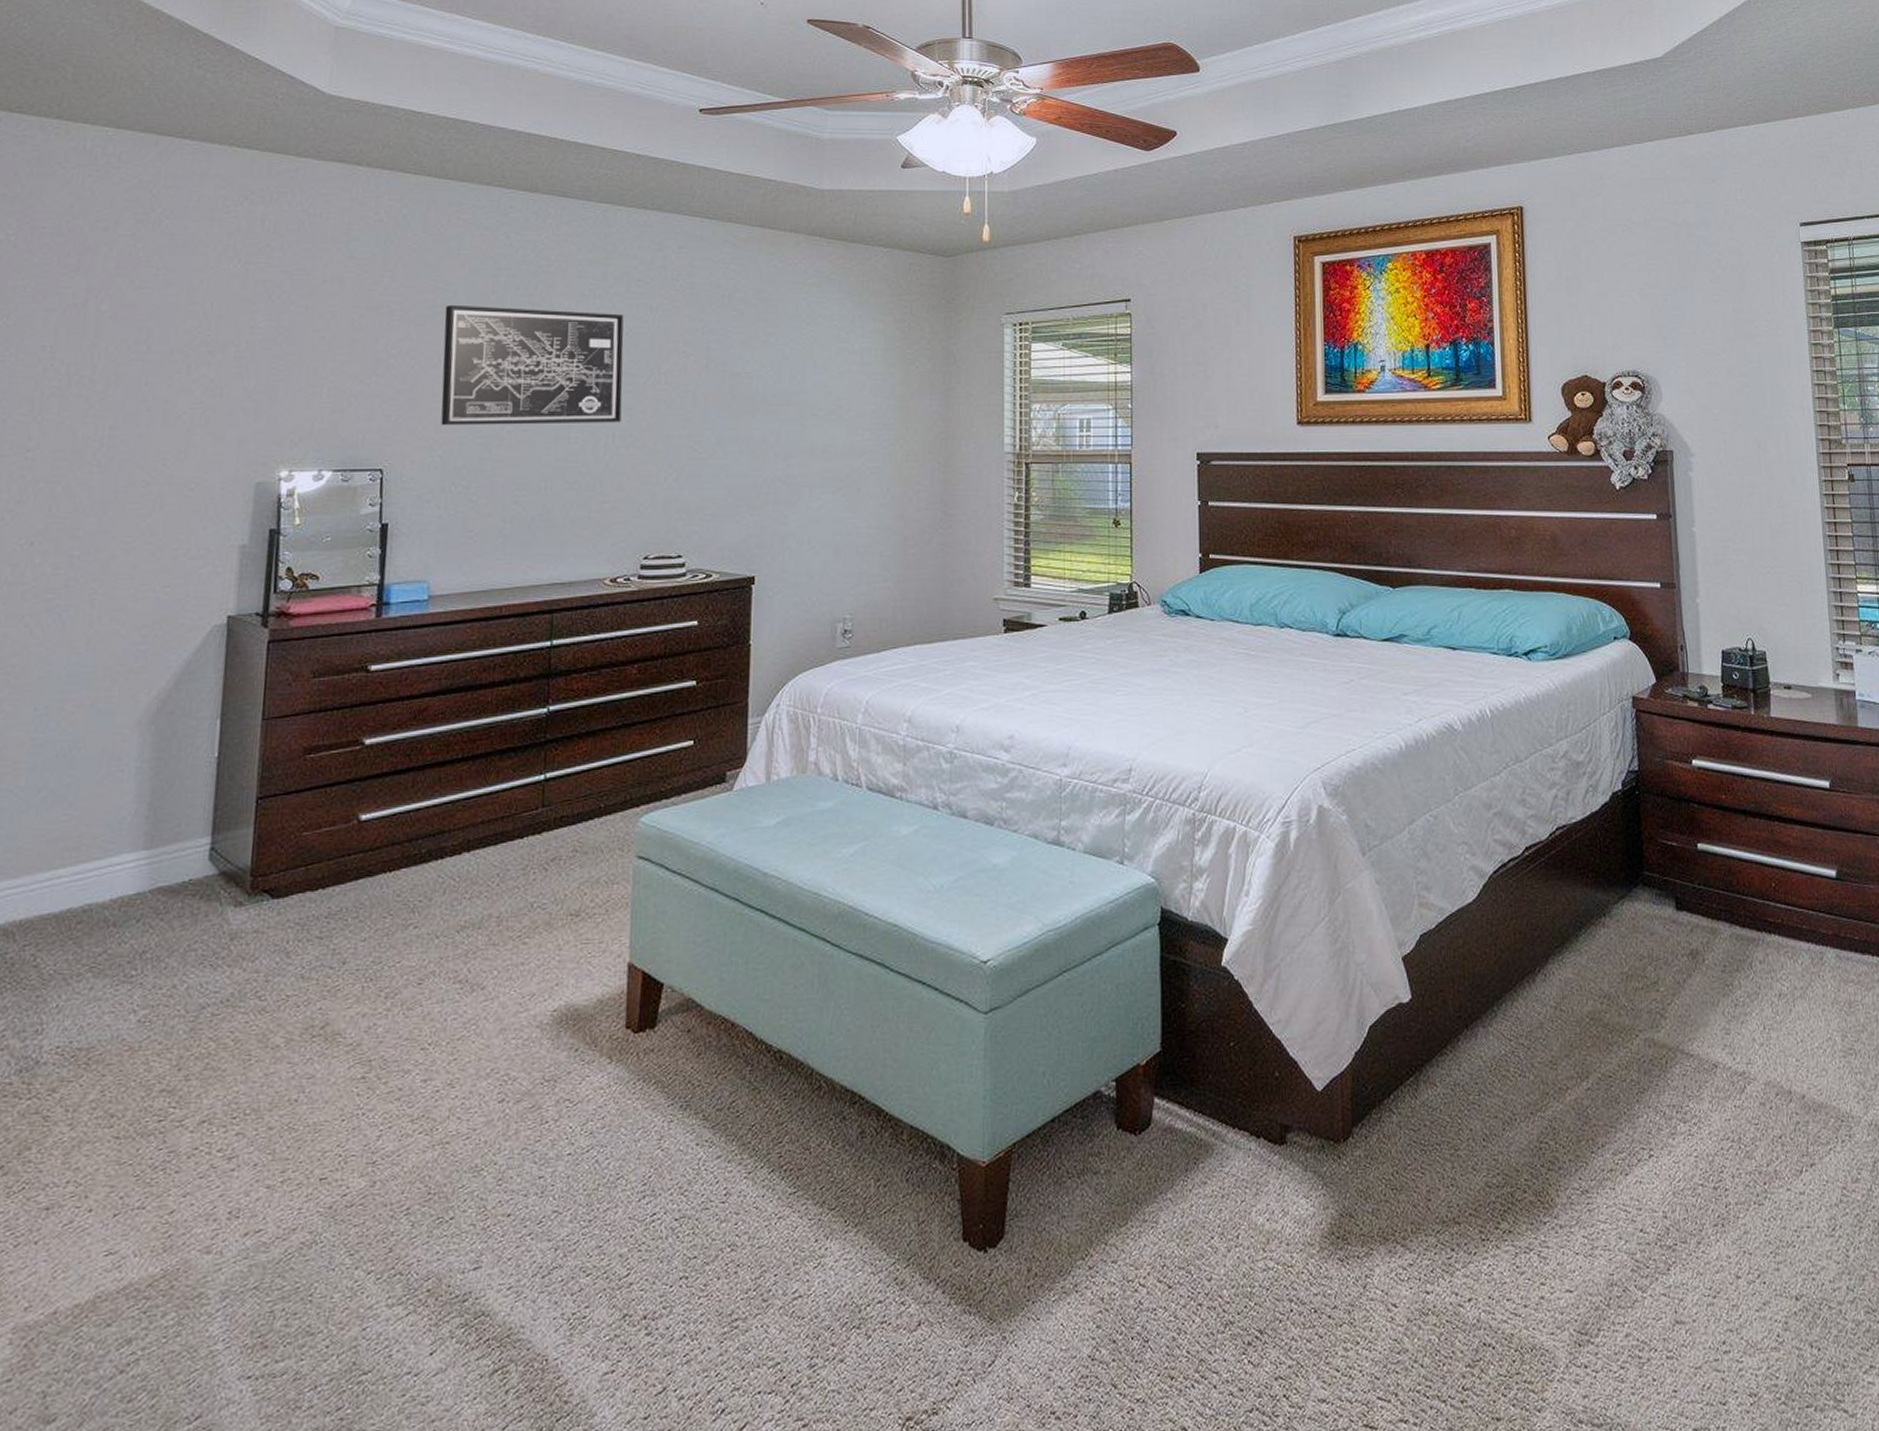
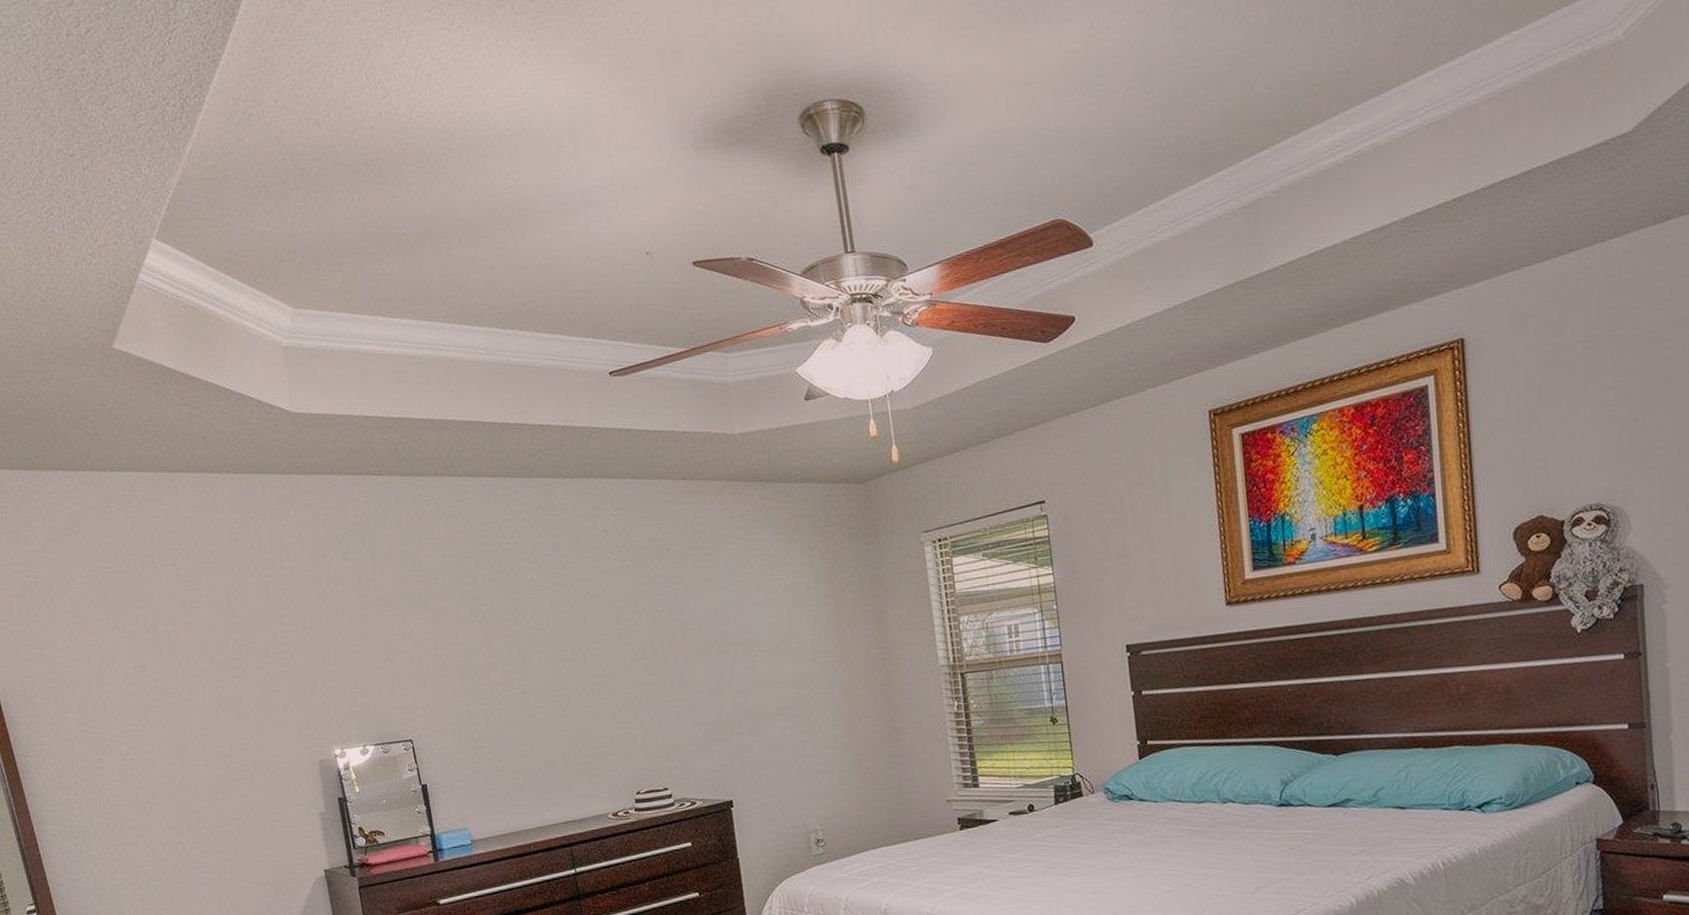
wall art: present [441,304,624,426] -> none [430,579,595,697]

